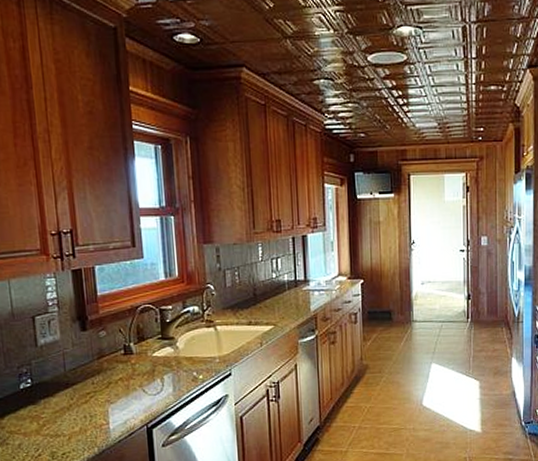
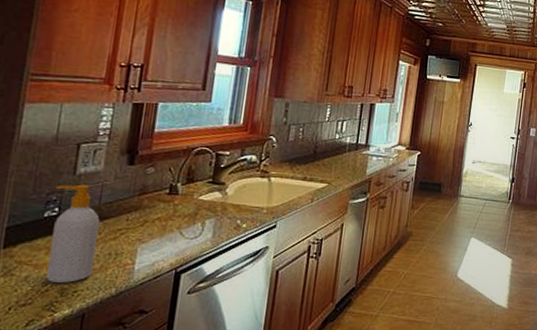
soap bottle: none [23,354,74,447] -> present [46,184,100,283]

